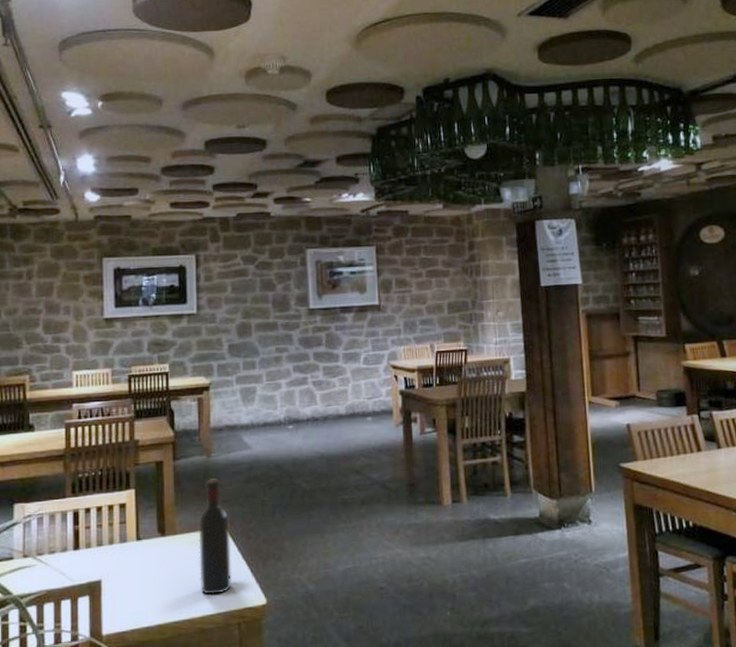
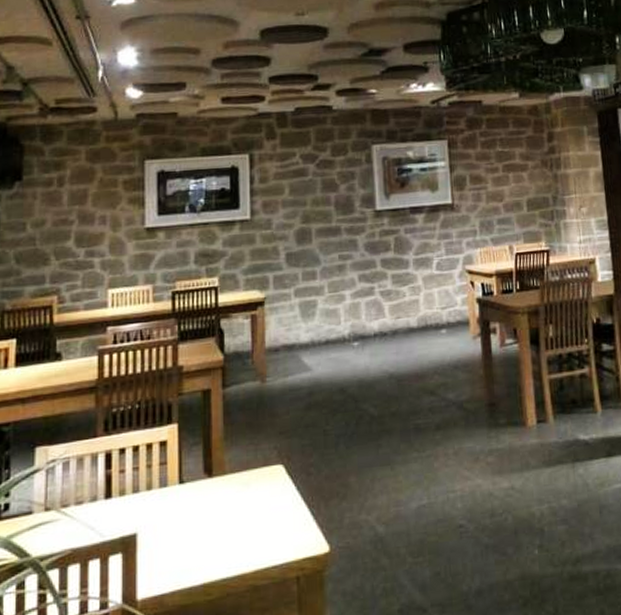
wine bottle: present [198,478,231,595] -> none [251,407,289,545]

